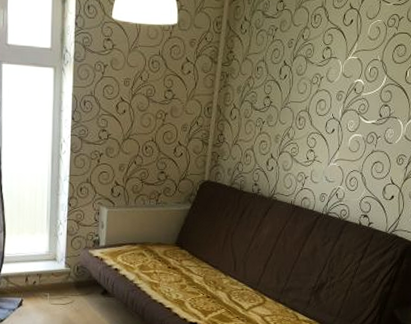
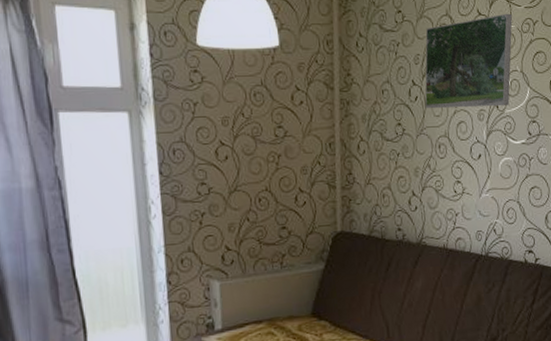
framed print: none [292,8,380,90] -> present [424,13,513,109]

